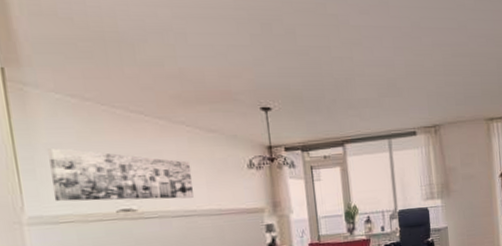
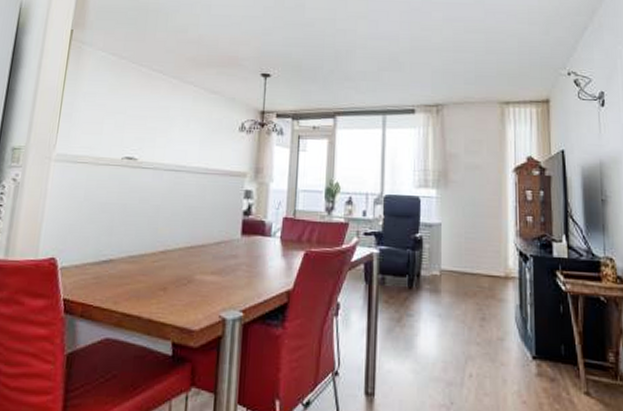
wall art: present [48,148,193,202] -> none [79,97,191,154]

